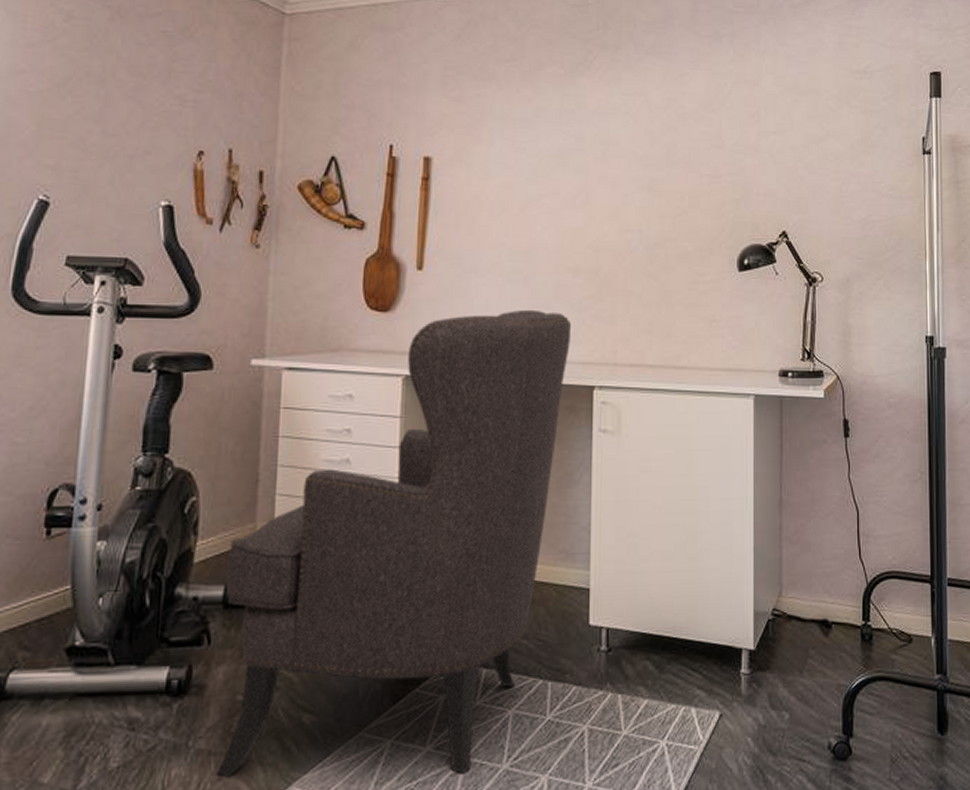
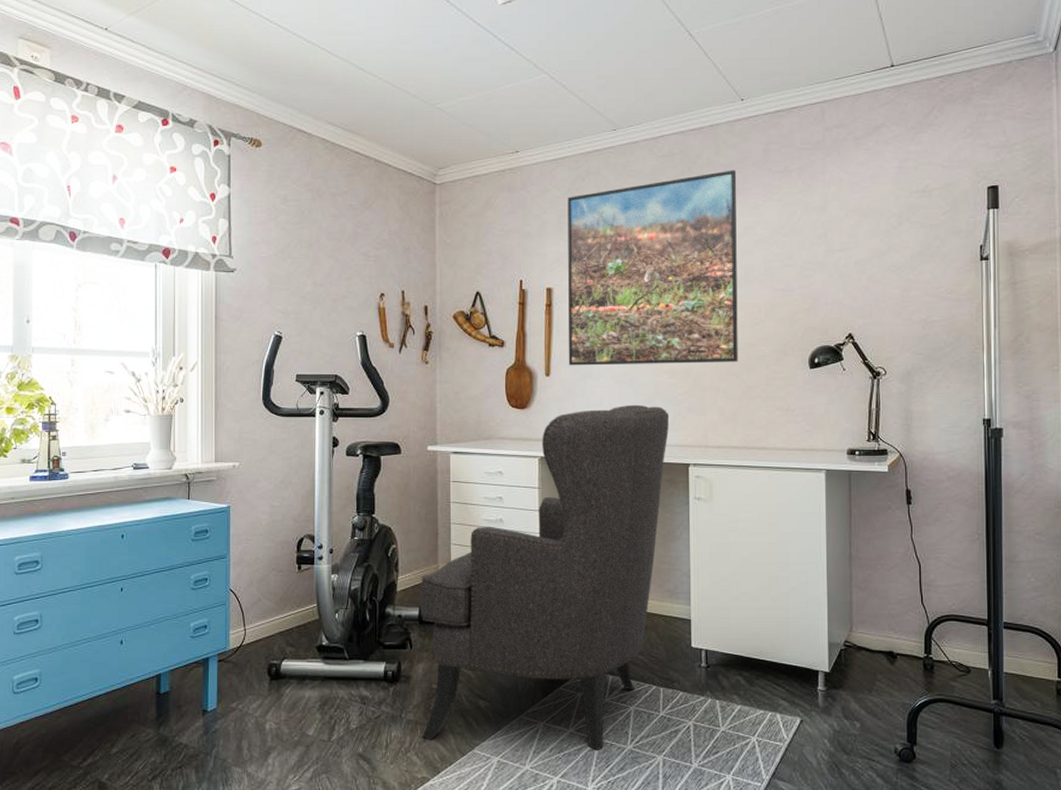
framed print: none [447,29,660,261] -> present [567,170,738,366]

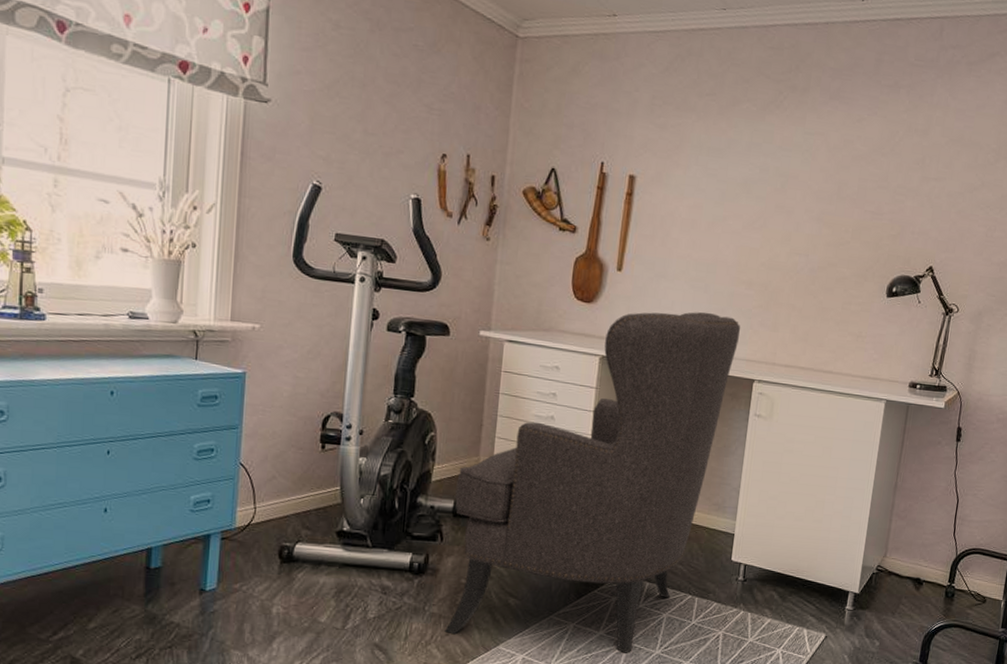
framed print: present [567,170,738,366] -> none [643,75,846,281]

